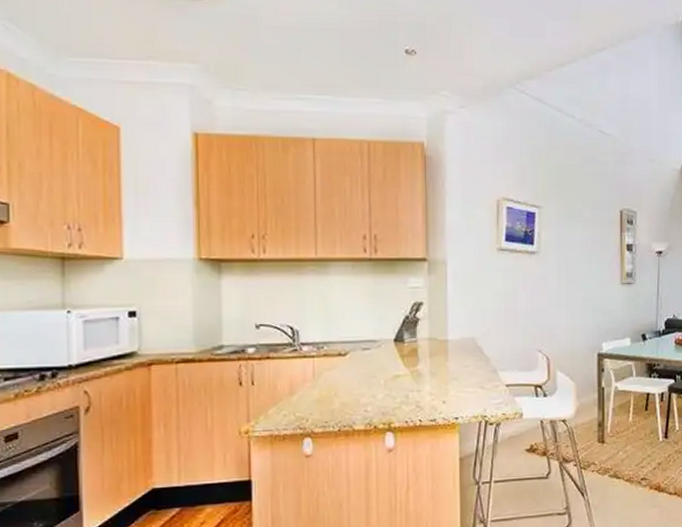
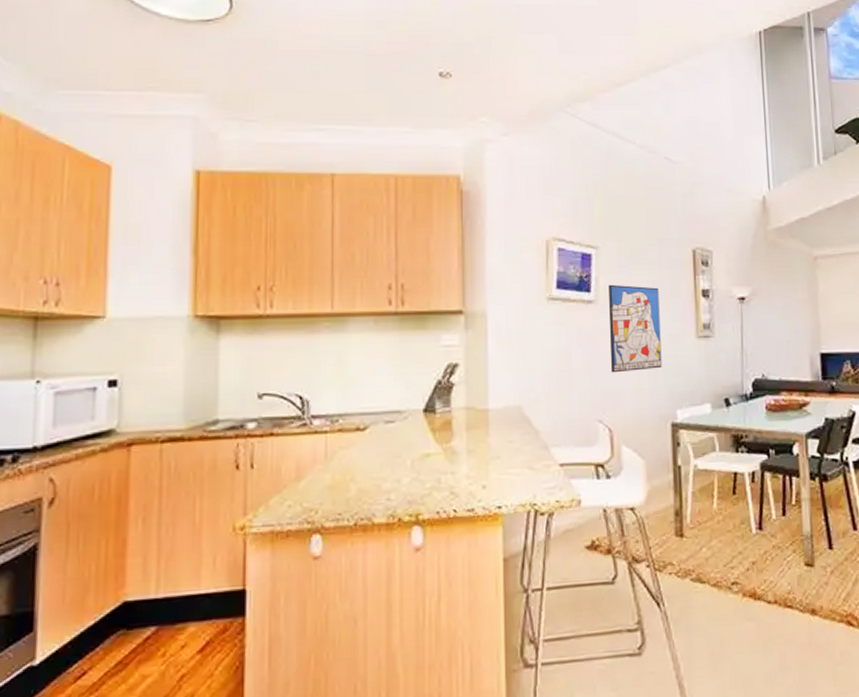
wall art: none [549,238,592,312] -> present [609,284,662,373]

